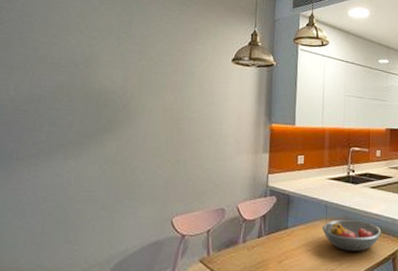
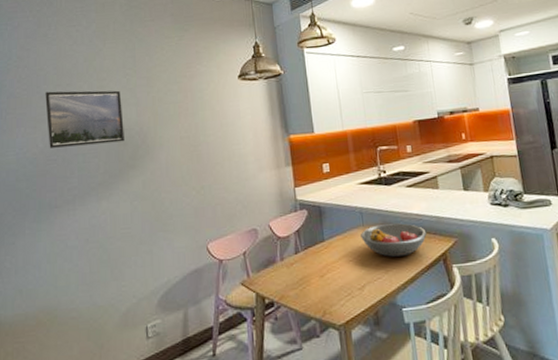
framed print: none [21,39,110,104] -> present [45,90,124,148]

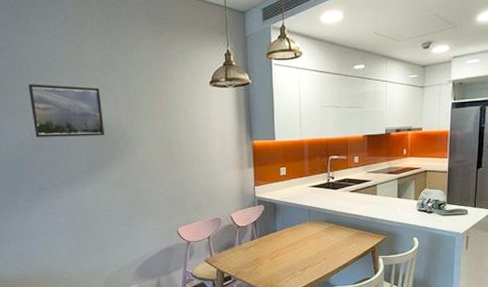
fruit bowl: present [361,223,427,257] -> none [307,221,362,247]

